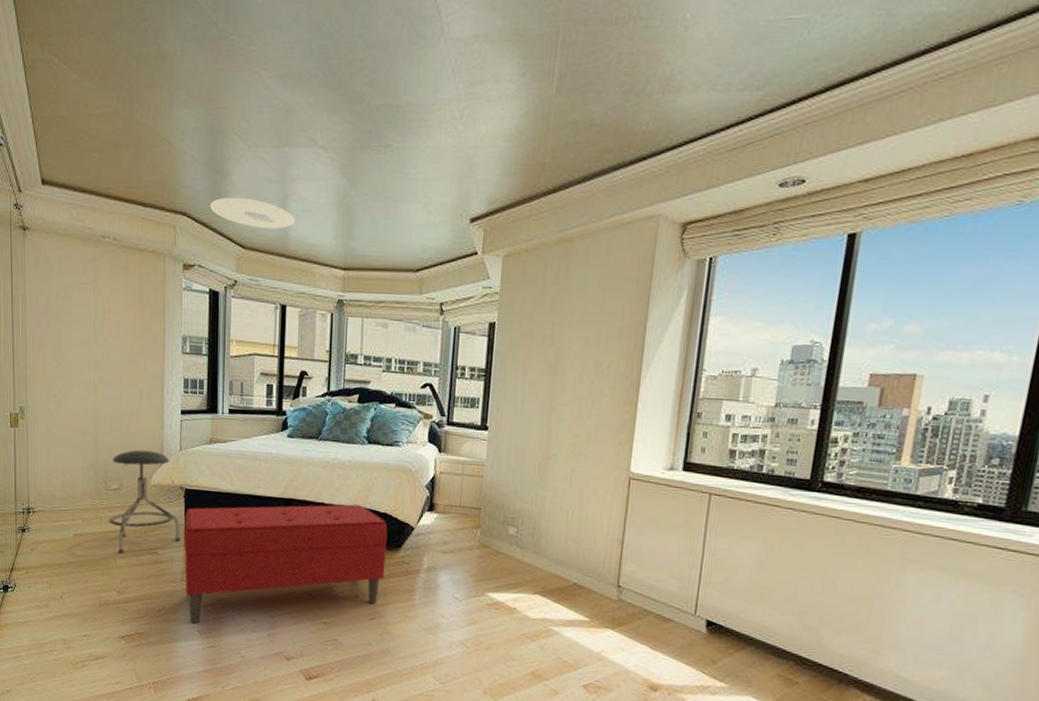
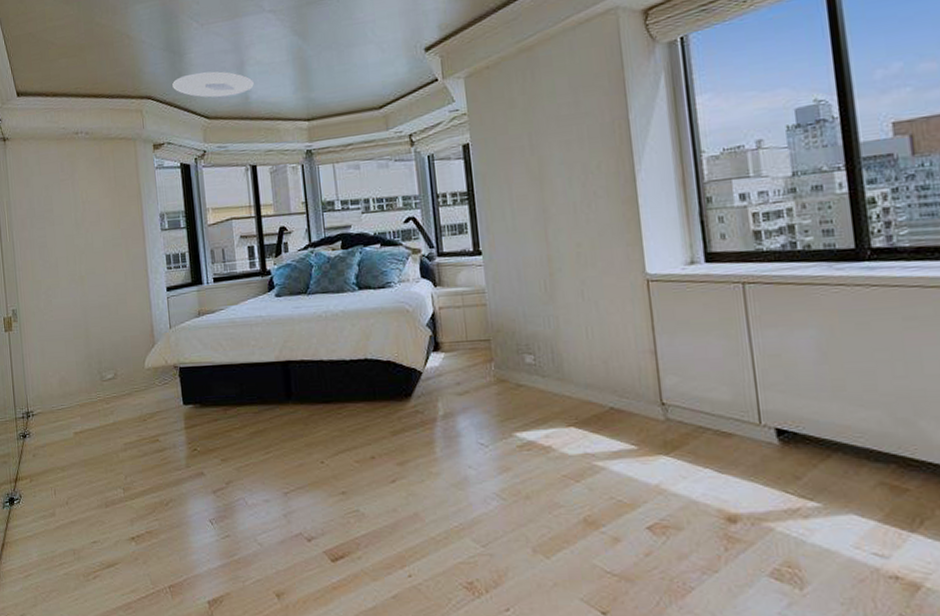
stool: present [109,449,181,553] -> none [105,333,181,446]
bench: present [183,504,388,624] -> none [181,356,399,513]

